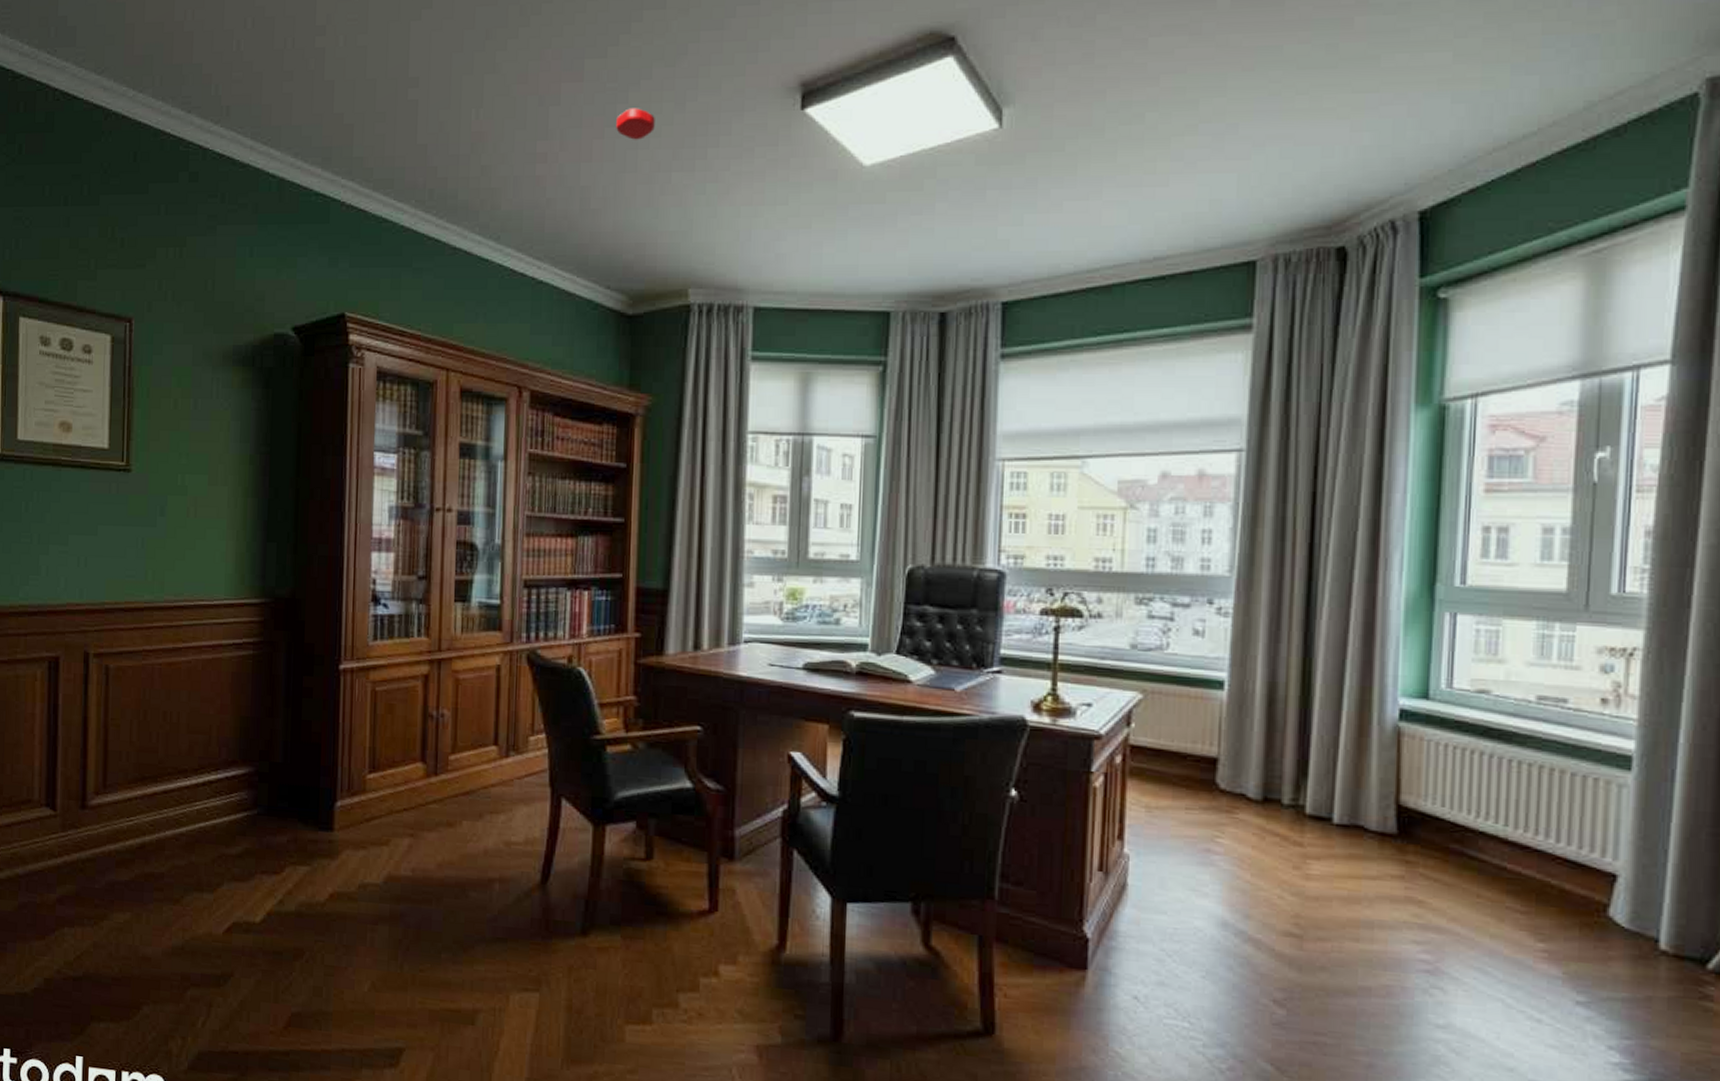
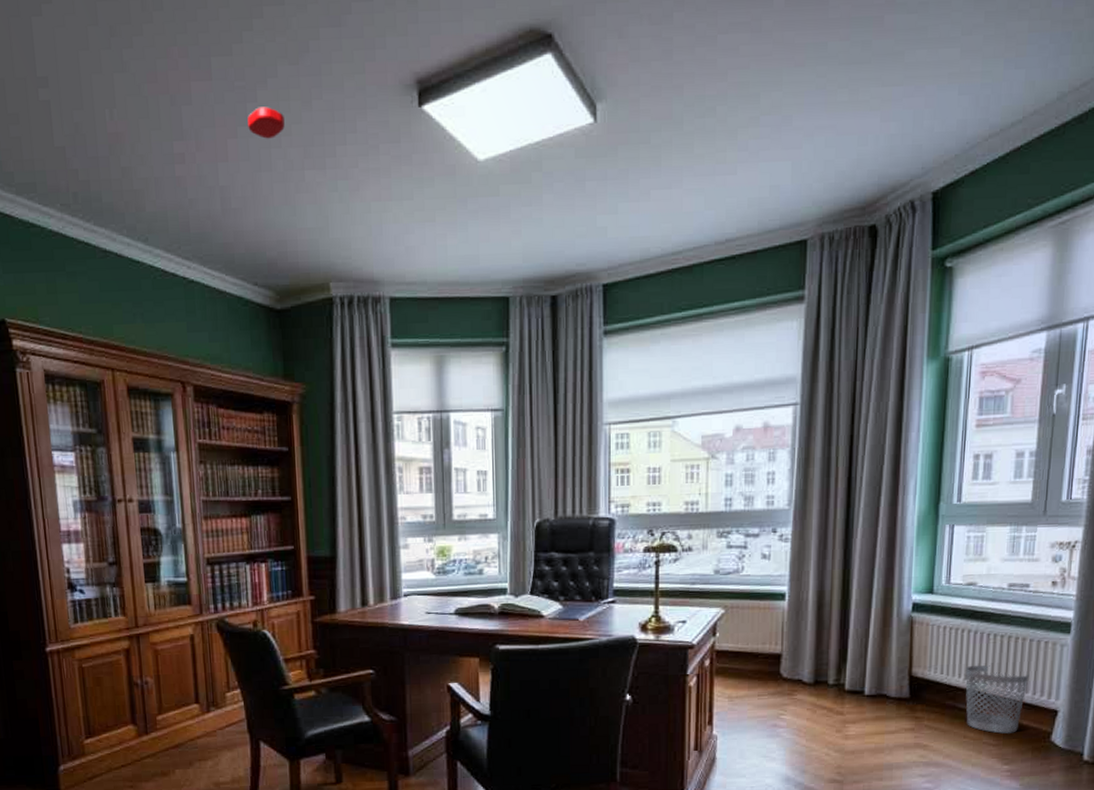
wastebasket: none [1477,799,1572,899] -> present [965,665,1030,734]

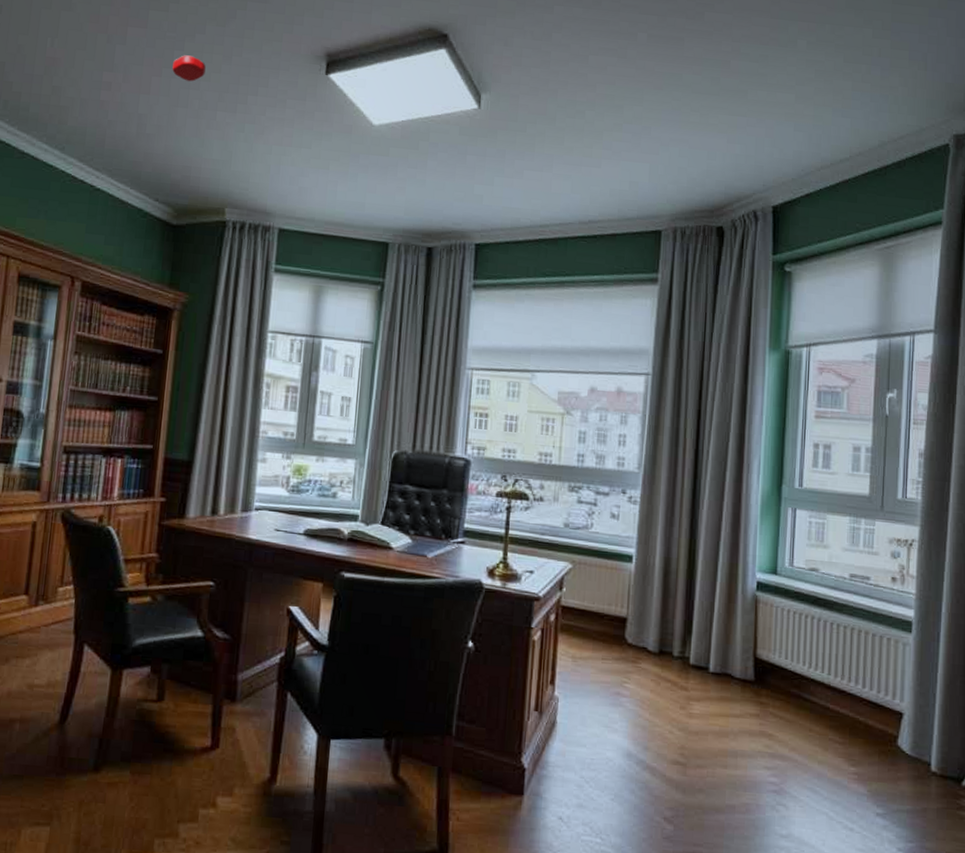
wastebasket: present [965,665,1030,734] -> none [809,654,873,732]

